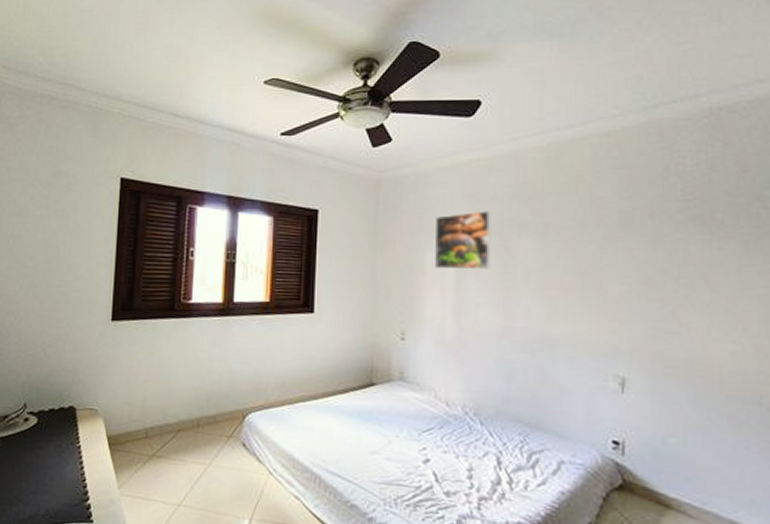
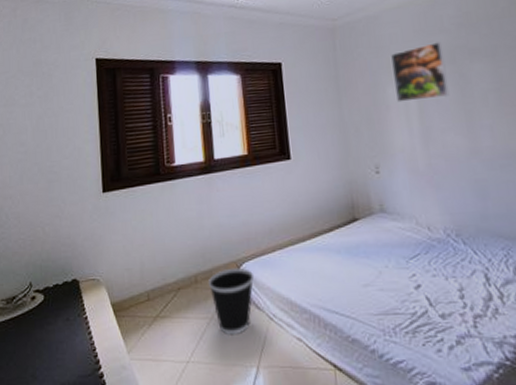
wastebasket: none [211,416,260,485] -> present [209,267,255,336]

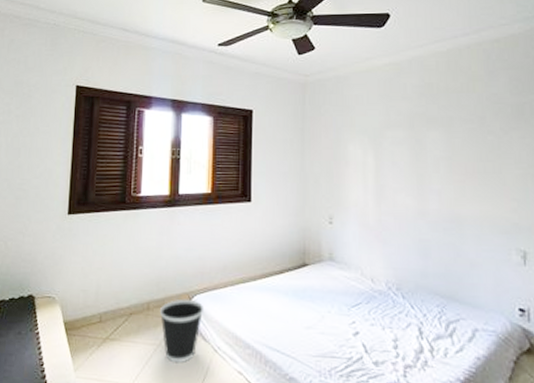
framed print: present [391,42,450,103] -> none [355,108,405,160]

